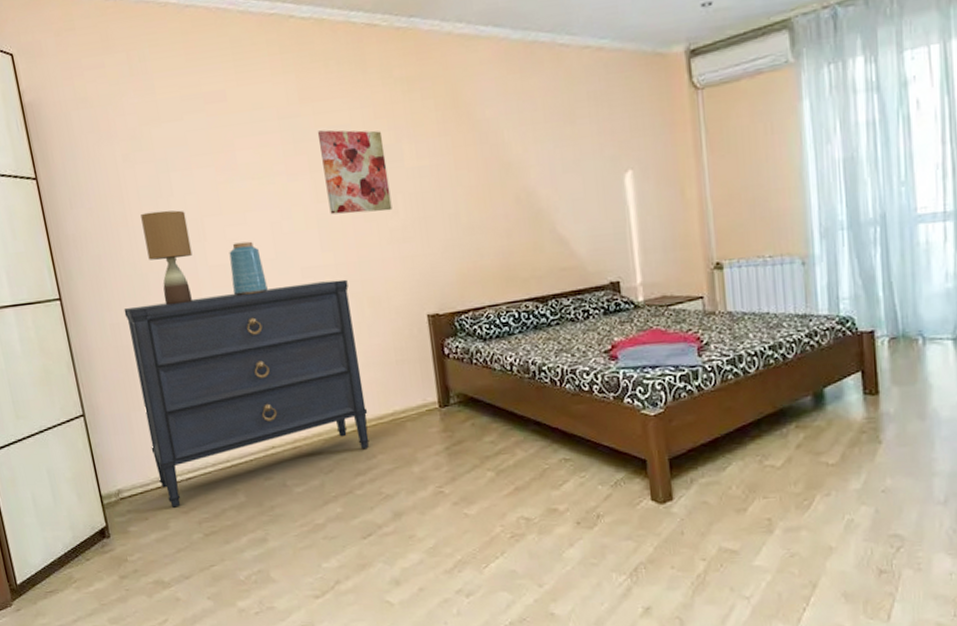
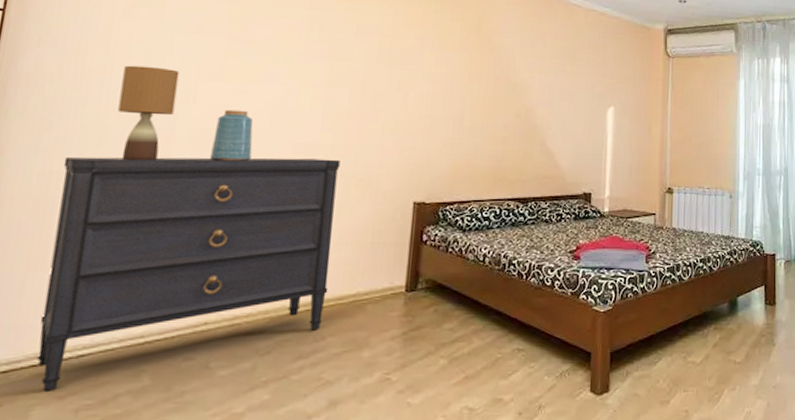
wall art: present [317,129,392,215] -> none [339,26,408,105]

